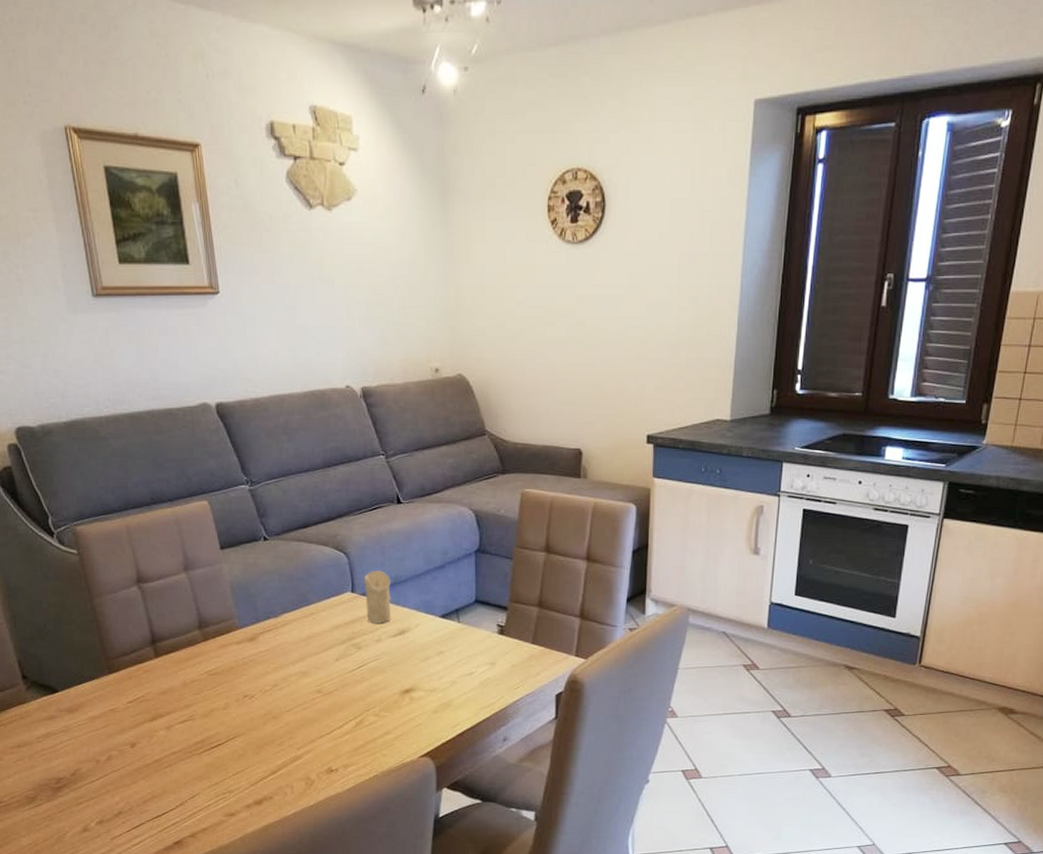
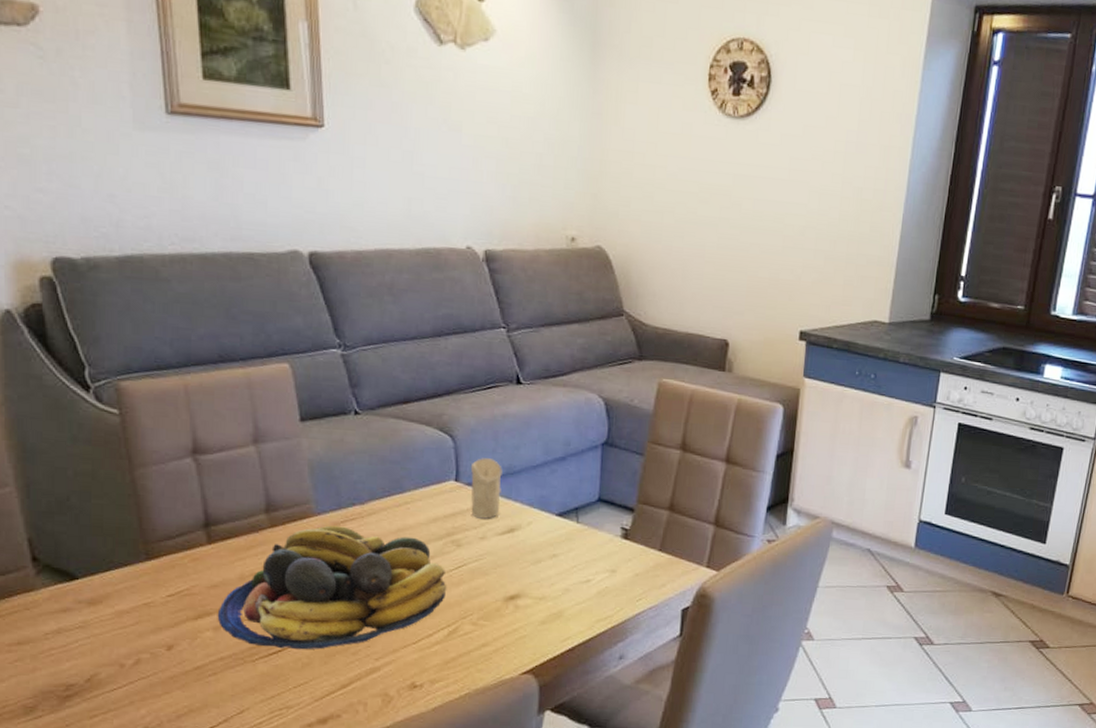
fruit bowl: none [168,637,352,743] -> present [217,525,447,650]

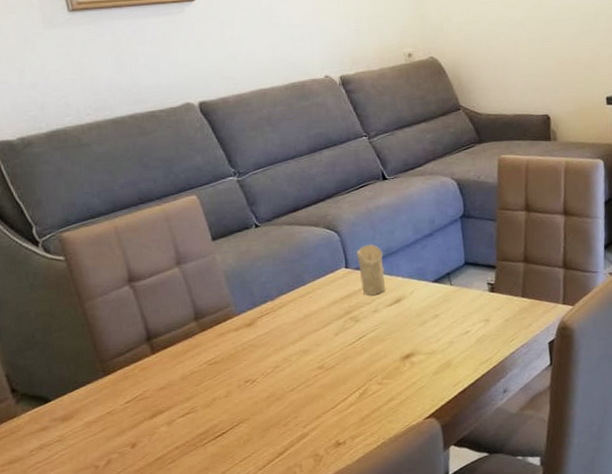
fruit bowl: present [217,525,447,650] -> none [168,320,353,432]

